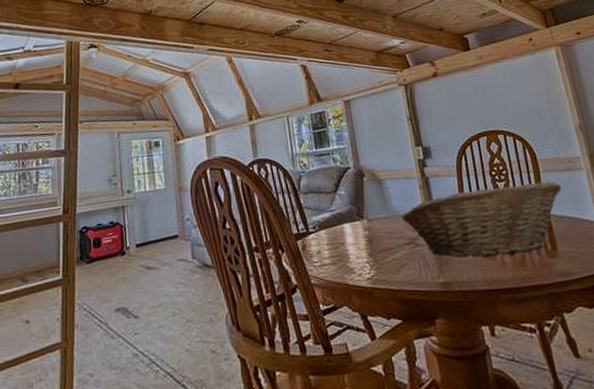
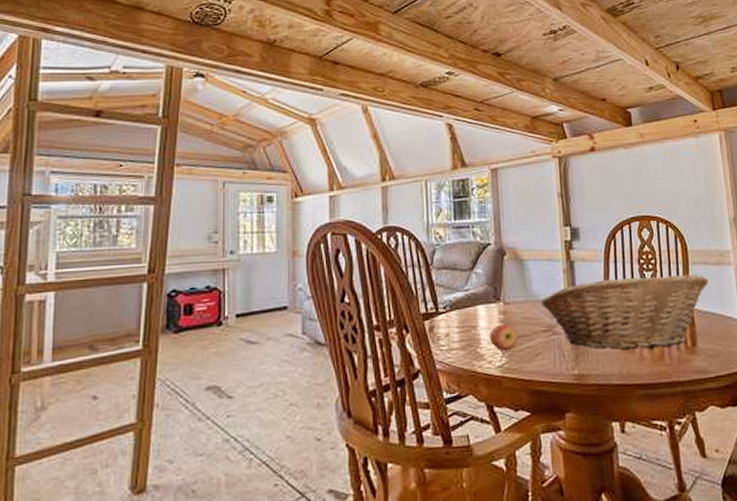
apple: none [357,238,384,264] -> present [490,323,518,351]

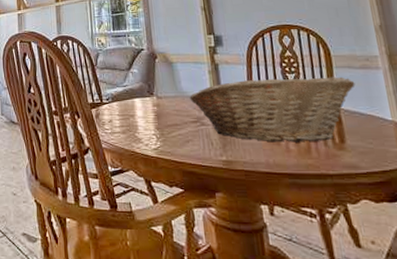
apple: present [490,323,518,351] -> none [145,114,171,137]

